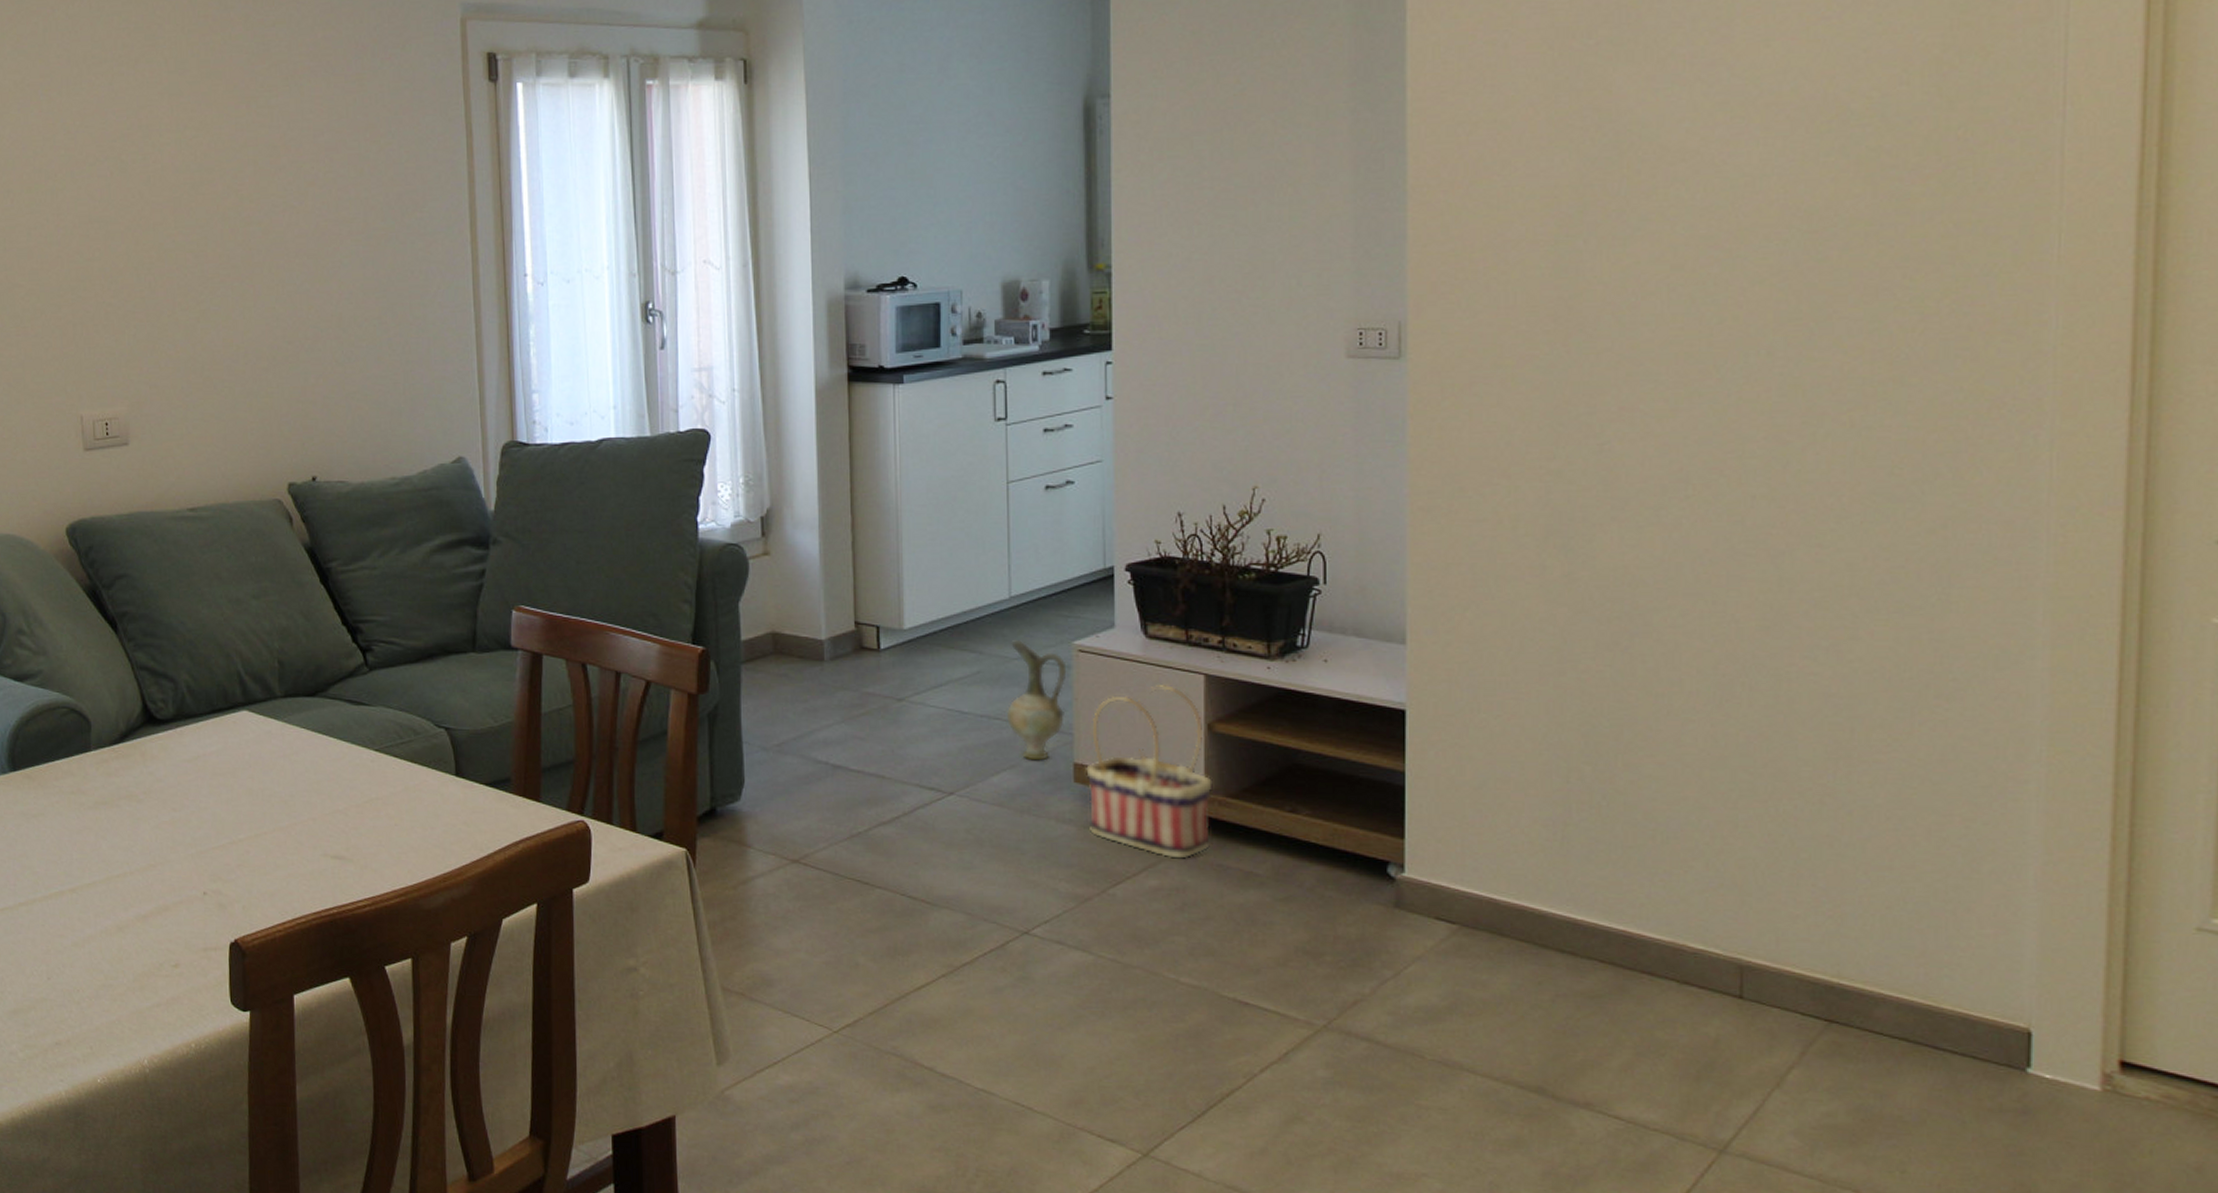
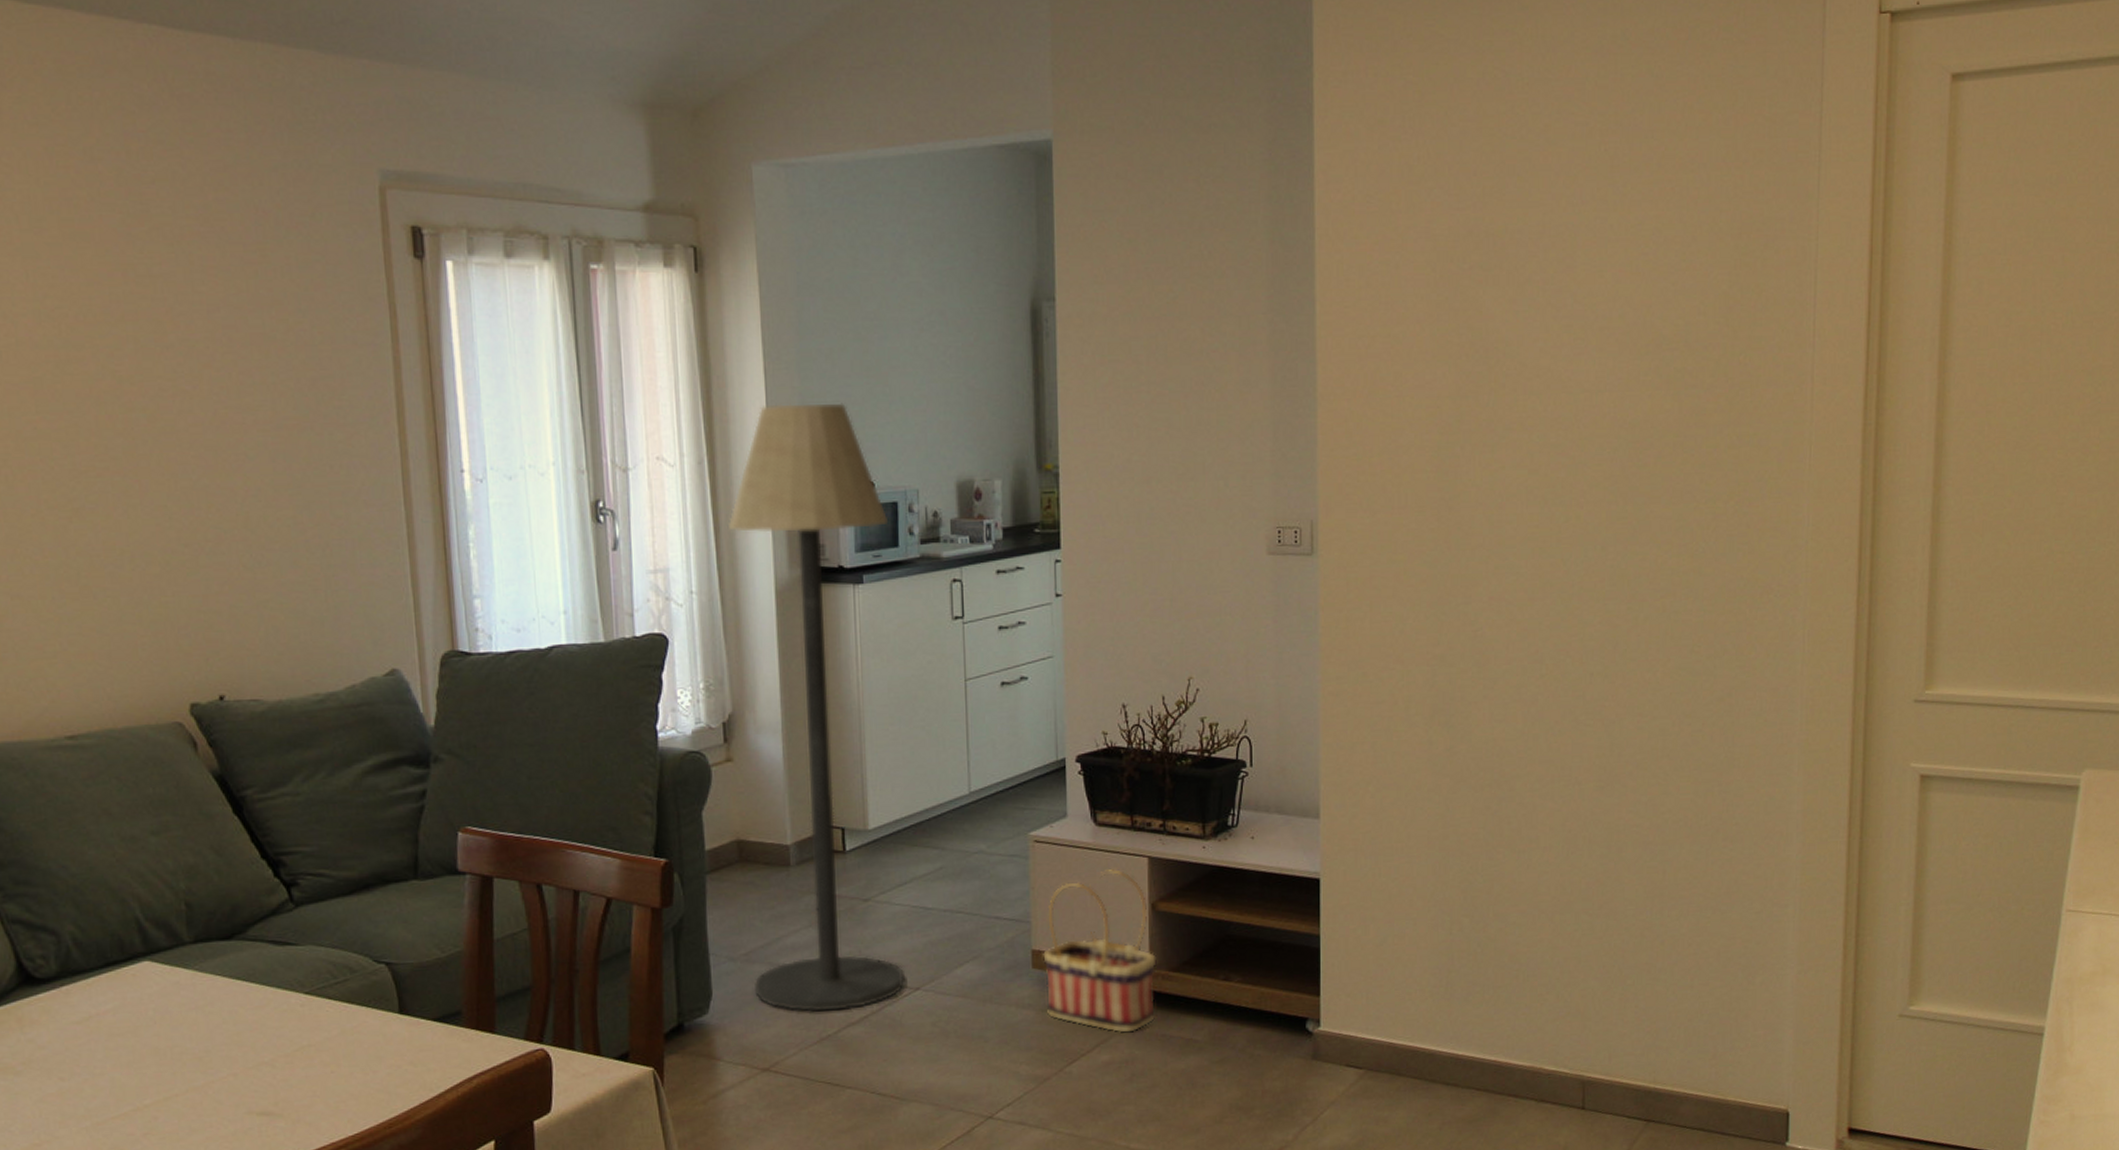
floor lamp: none [770,205,938,809] -> present [727,403,905,1012]
ceramic jug: present [1006,639,1067,761] -> none [967,833,1024,951]

